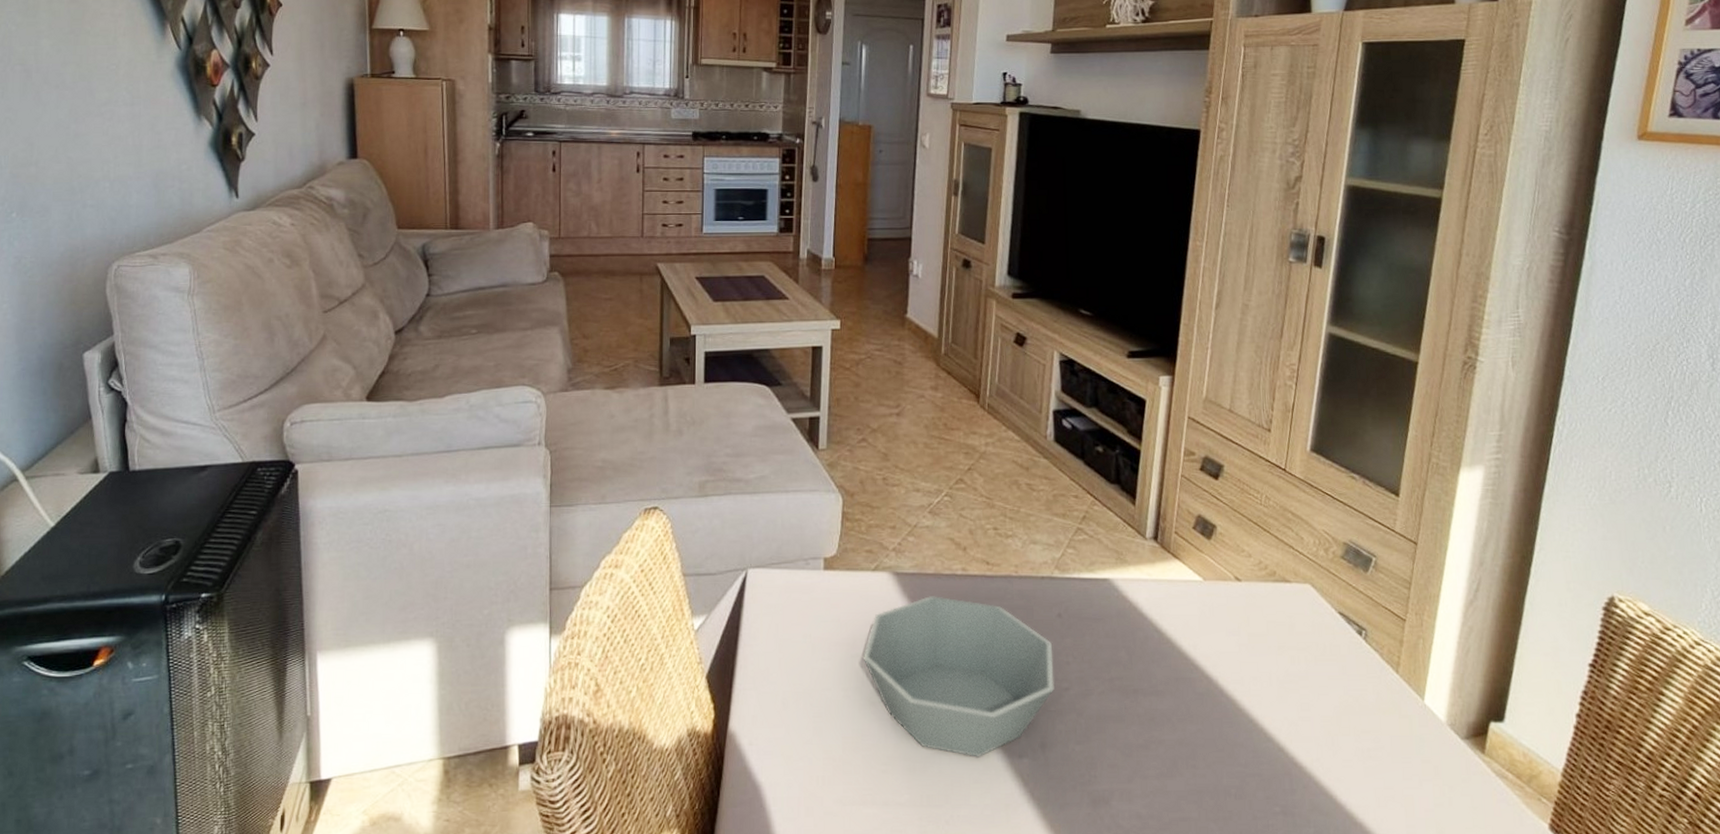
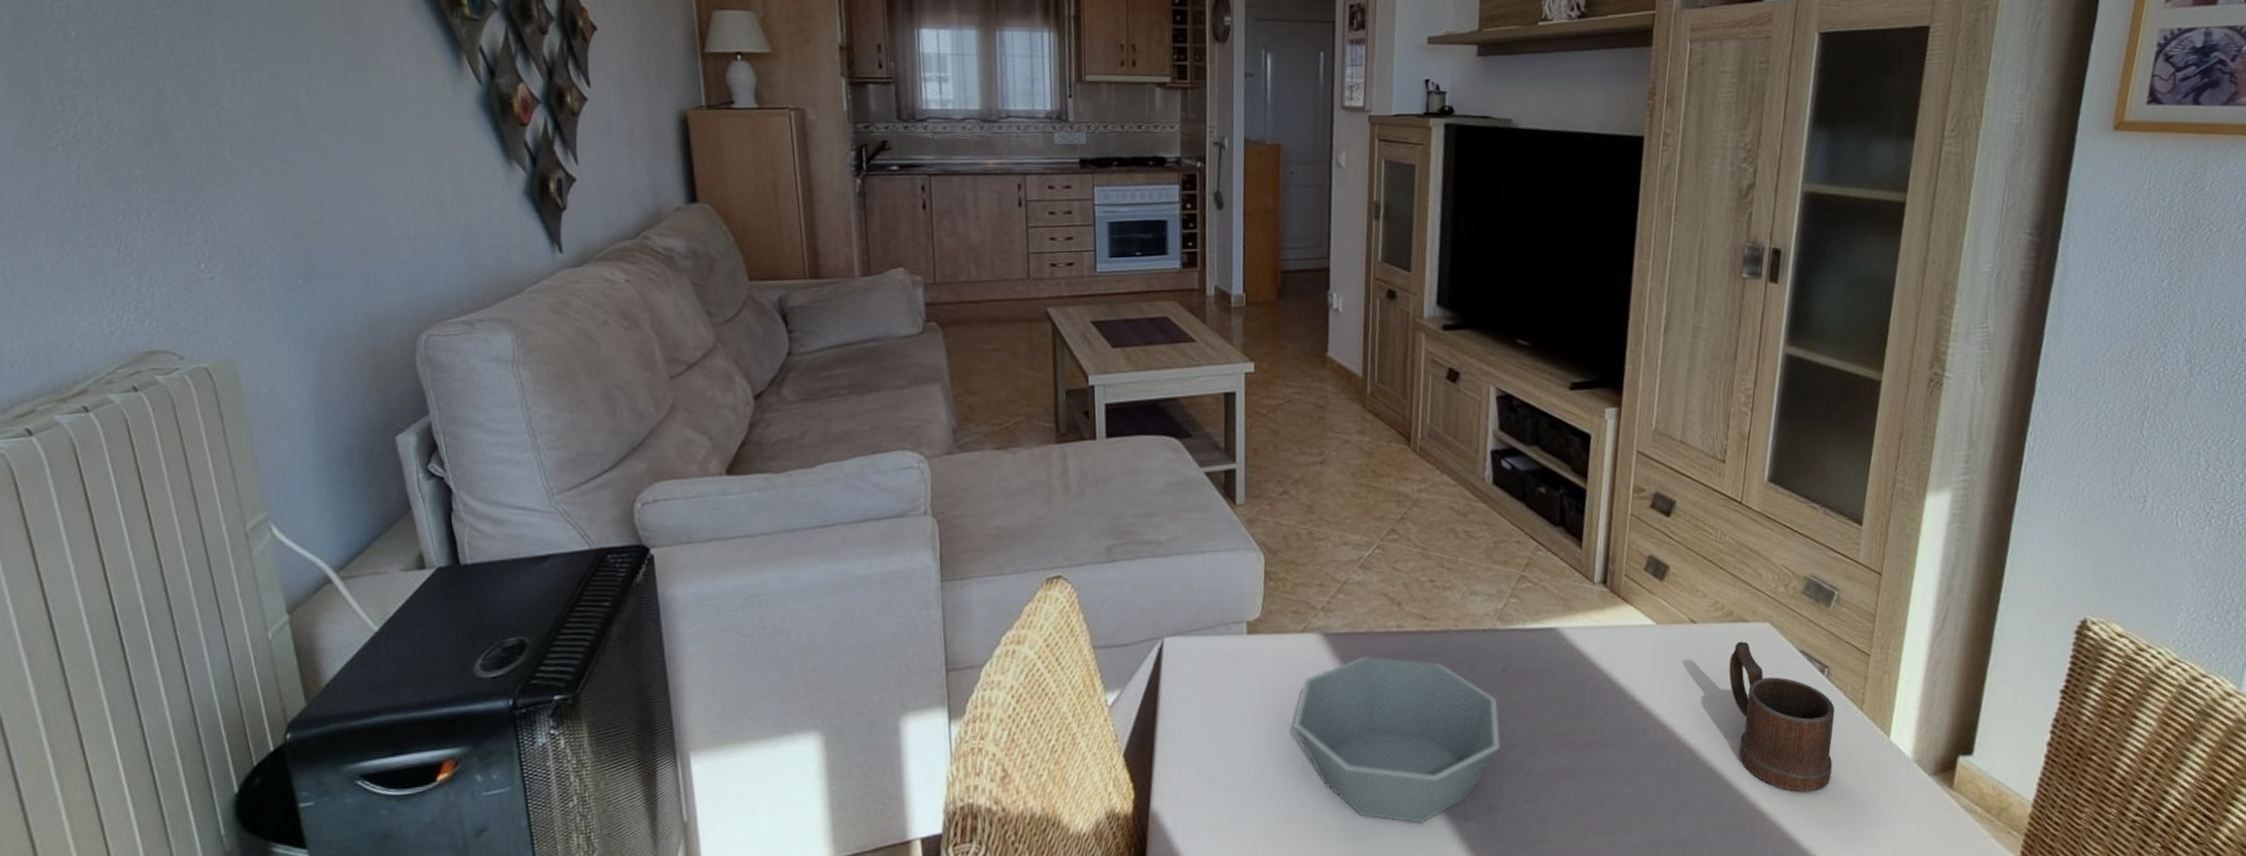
mug: none [1271,600,1372,749] -> present [1729,641,1835,793]

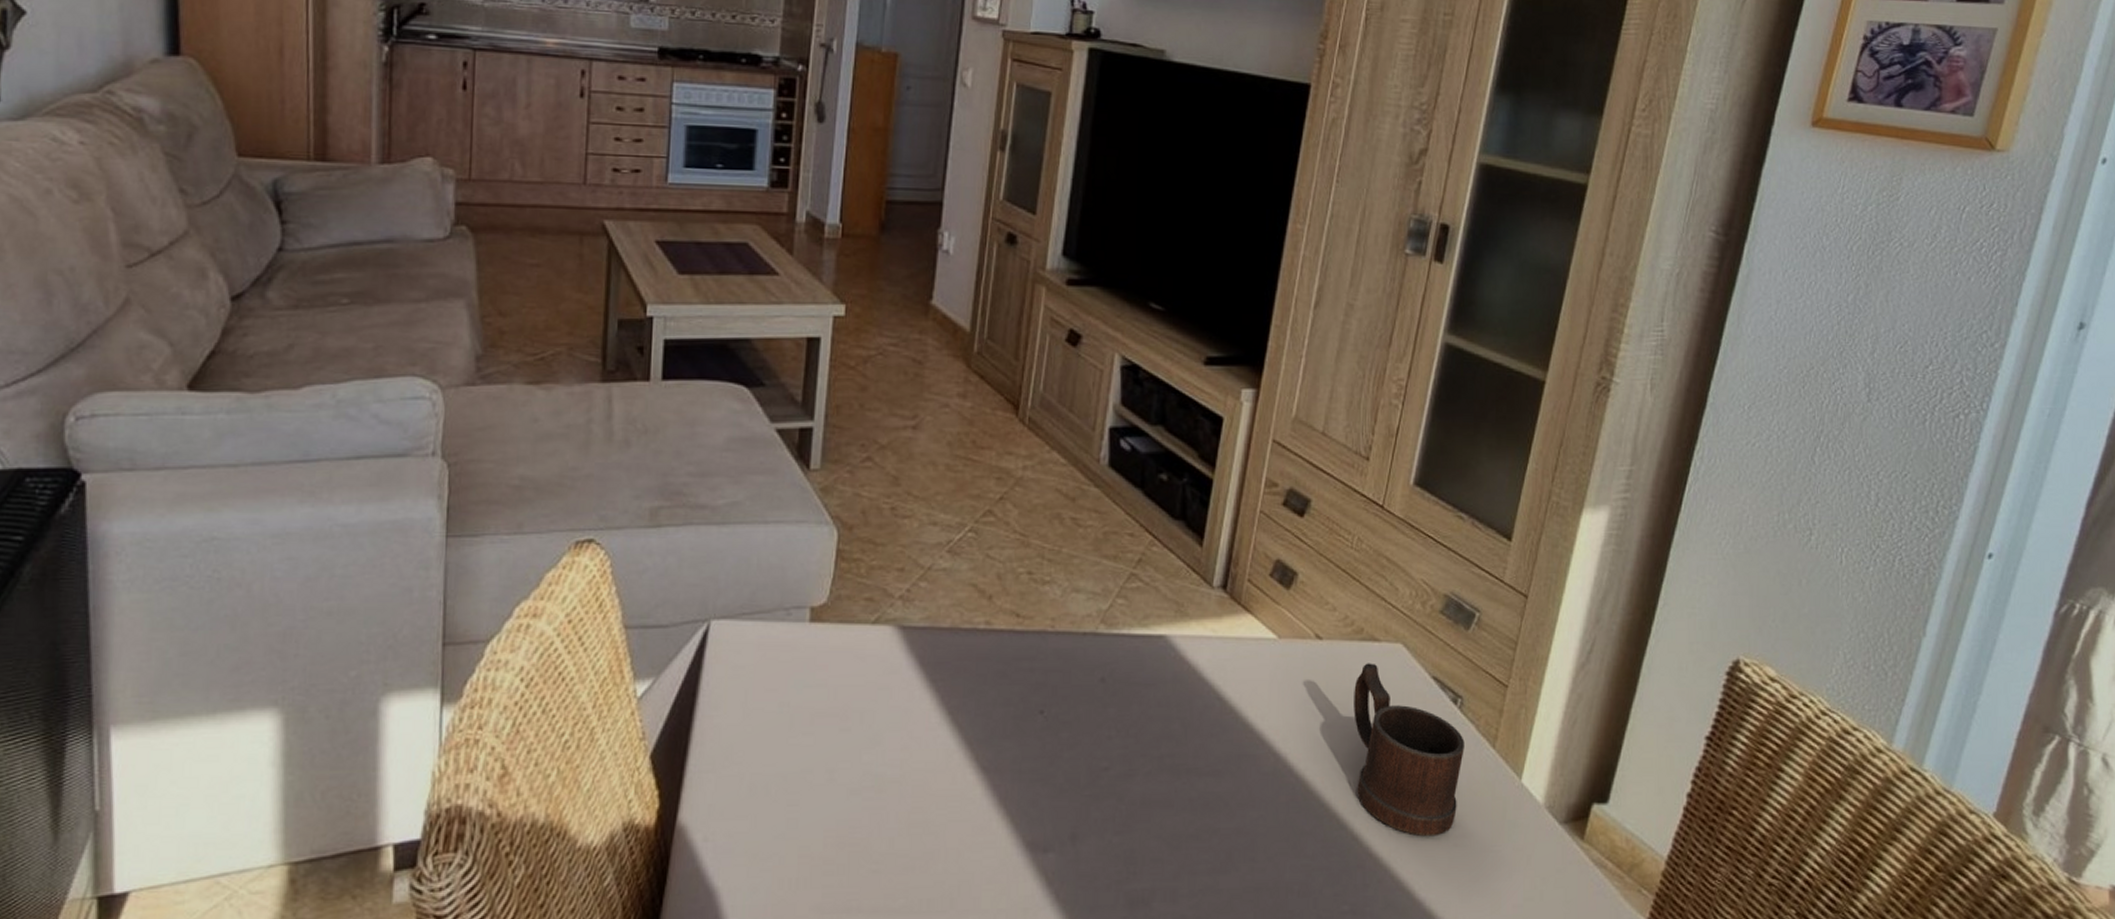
bowl: present [1293,656,1500,824] -> none [854,655,1093,853]

